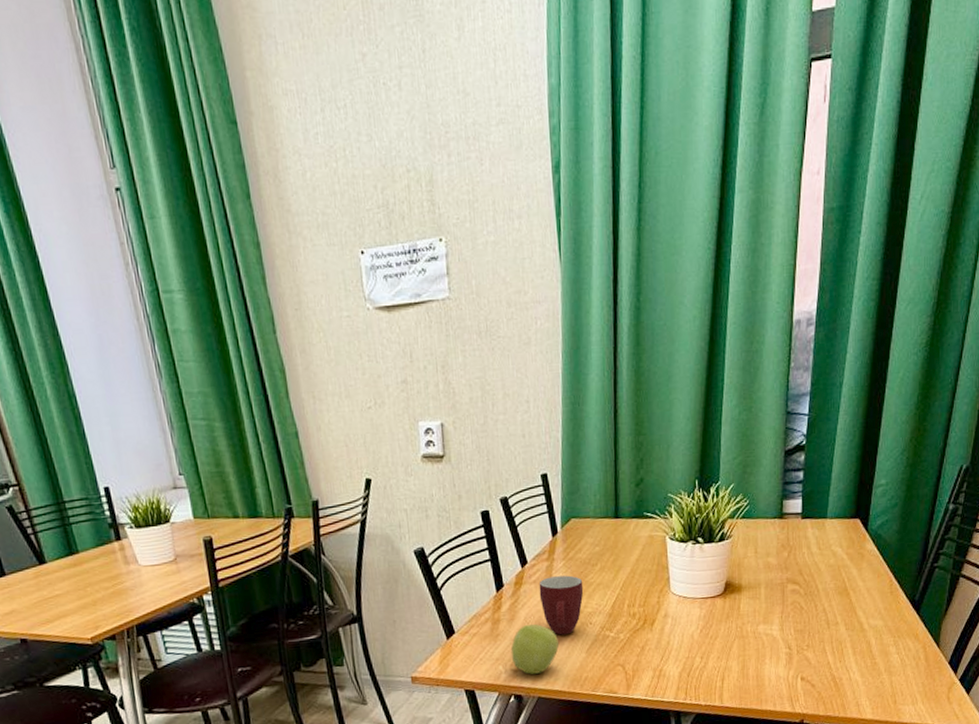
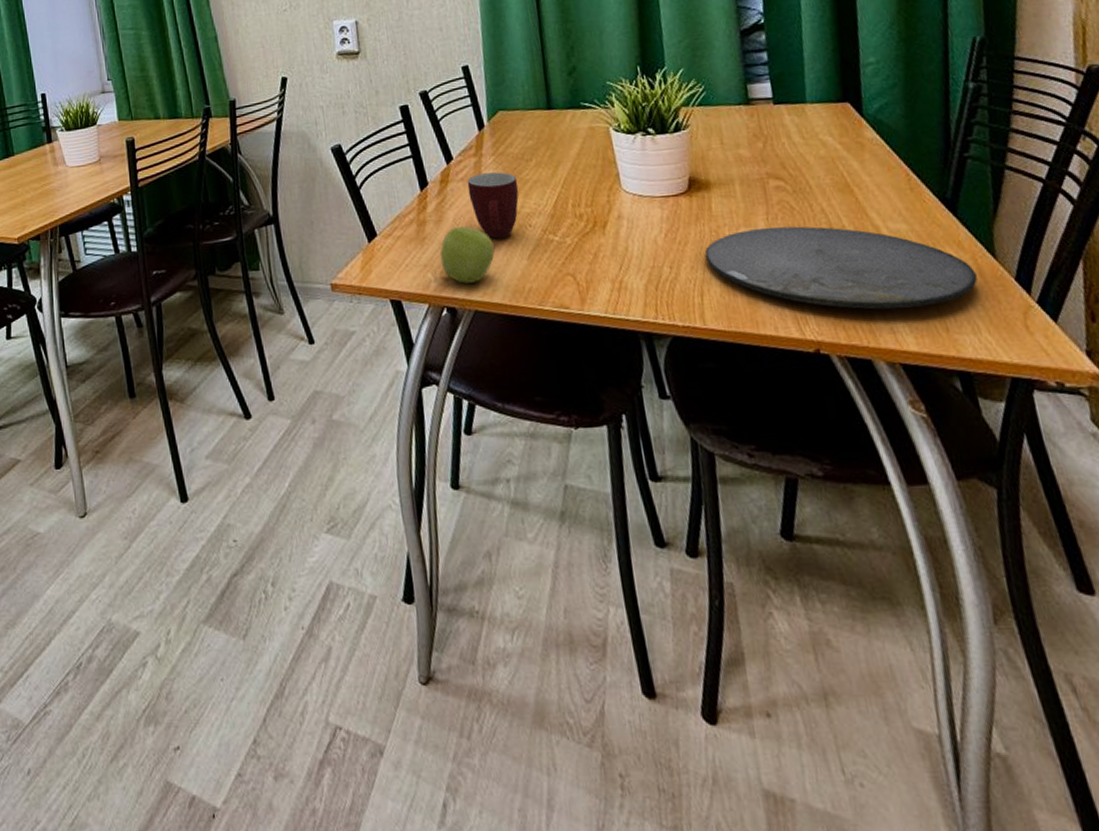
plate: none [729,623,924,688] -> present [705,226,978,310]

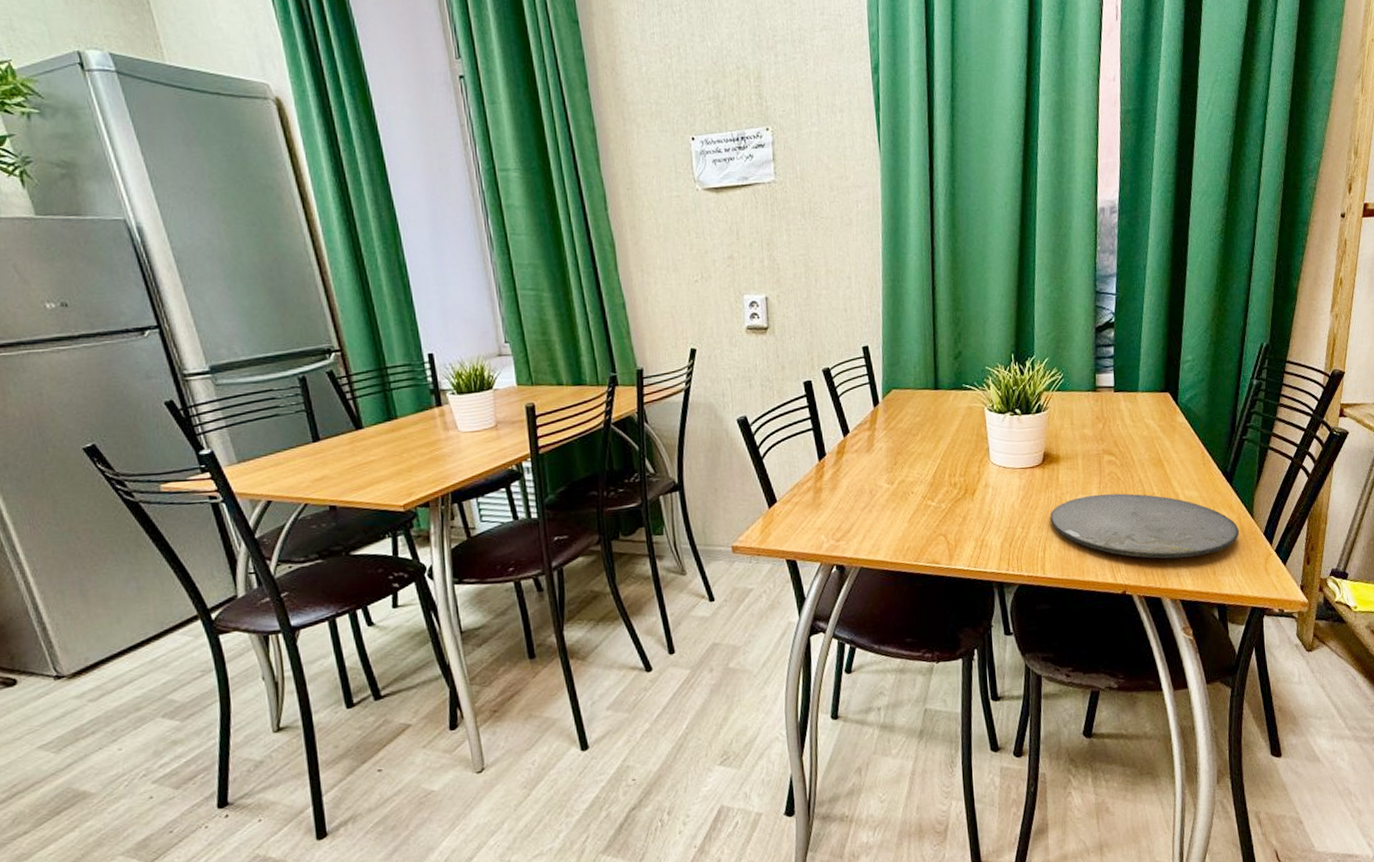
apple: present [439,226,495,284] -> none [832,493,881,544]
mug: present [467,172,519,239] -> none [860,445,905,505]

